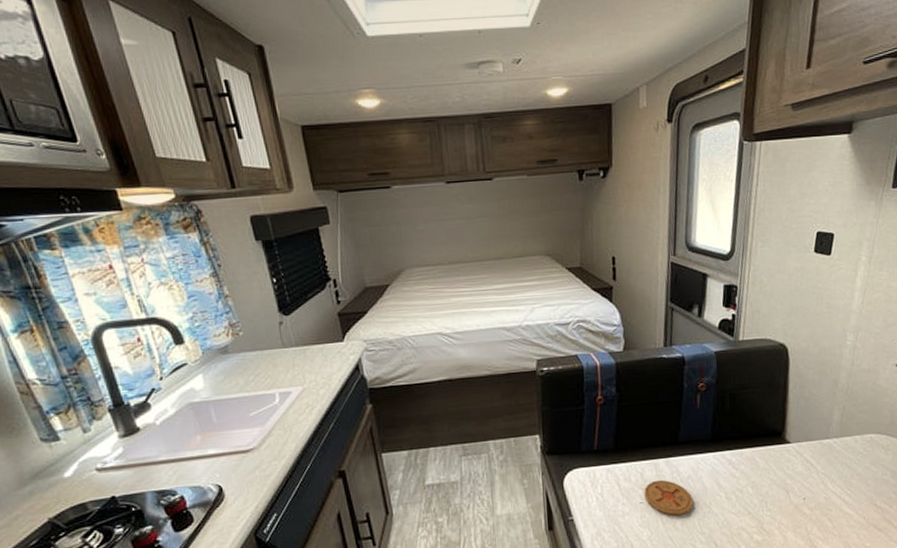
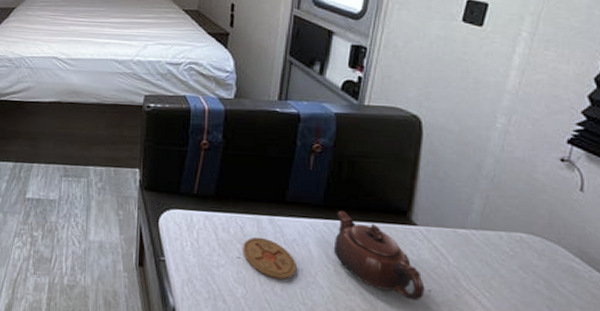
teapot: none [723,442,801,510] -> present [333,211,425,300]

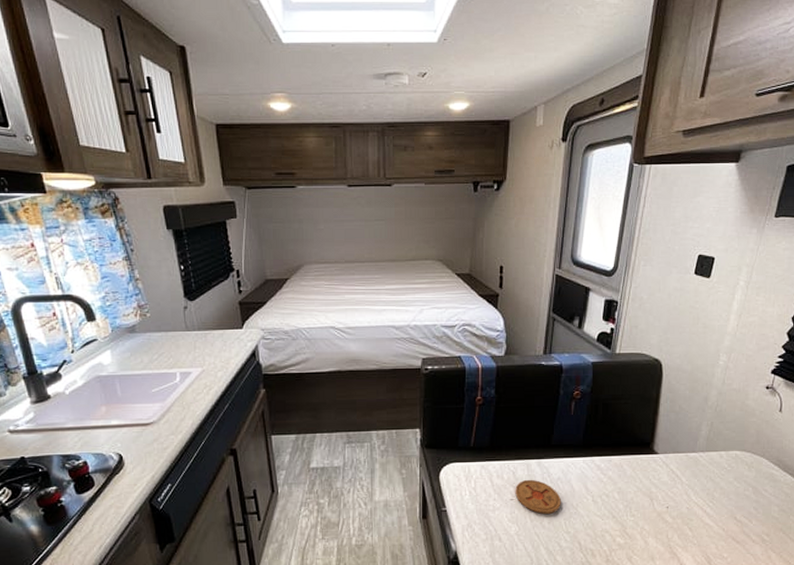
teapot: present [333,211,425,300] -> none [591,448,664,517]

